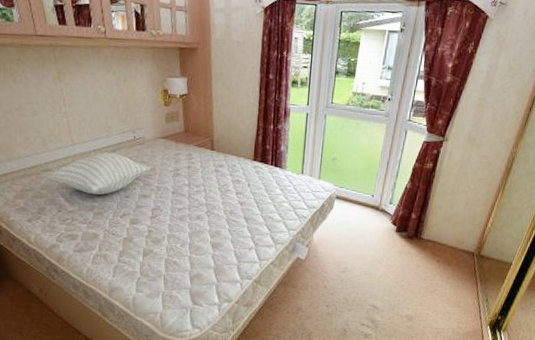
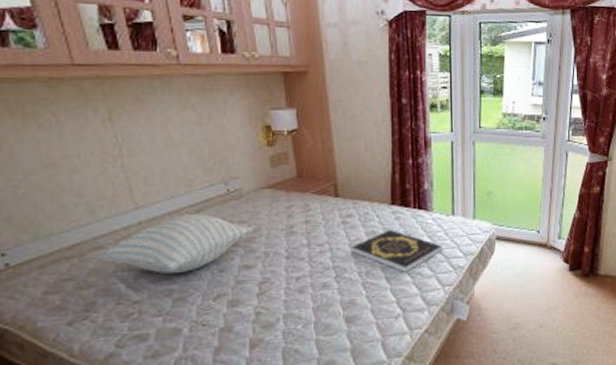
book: none [220,180,292,216] -> present [351,230,444,273]

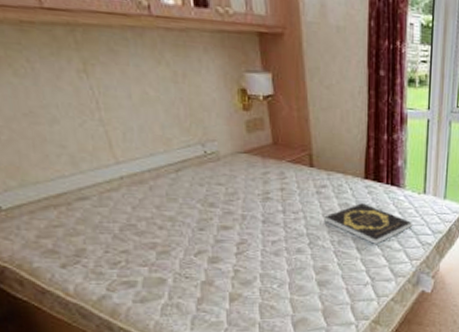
pillow: present [98,214,253,275] -> none [84,173,230,229]

